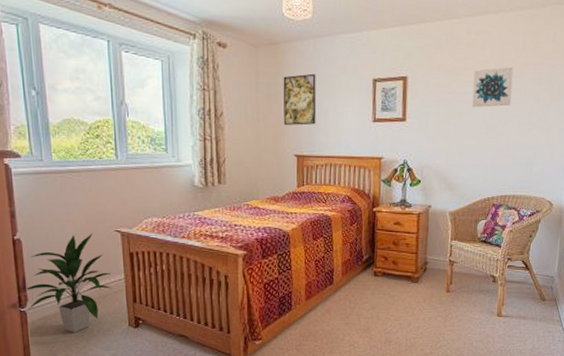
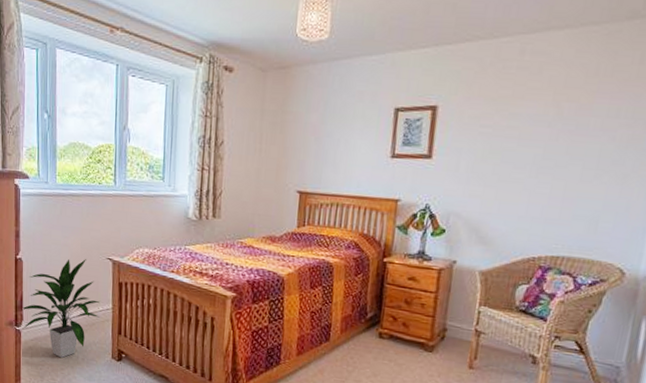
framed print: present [283,73,317,126] -> none [287,100,328,159]
wall art: present [471,67,514,107] -> none [519,96,581,145]

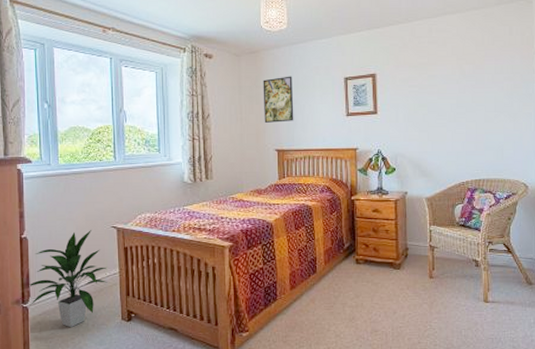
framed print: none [287,100,328,159] -> present [263,76,294,123]

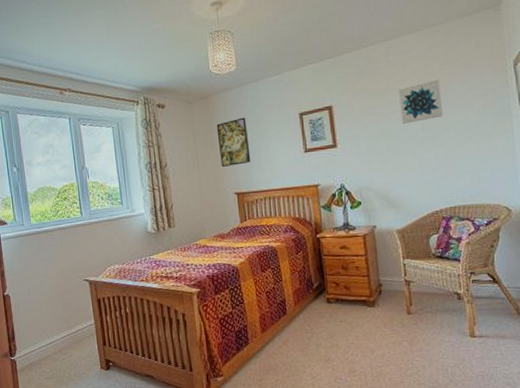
indoor plant: present [28,230,108,327] -> none [14,284,85,377]
wall art: none [438,60,476,97] -> present [399,80,444,124]

